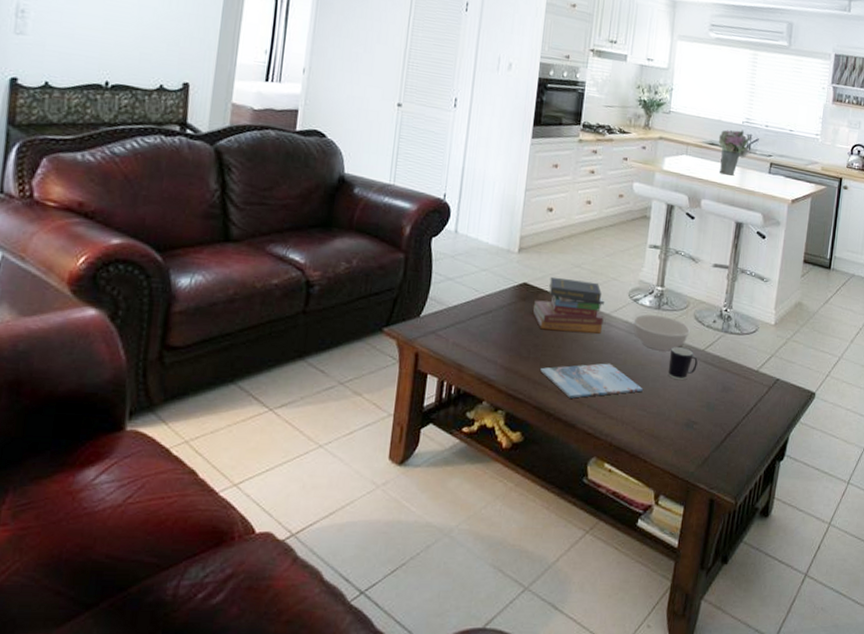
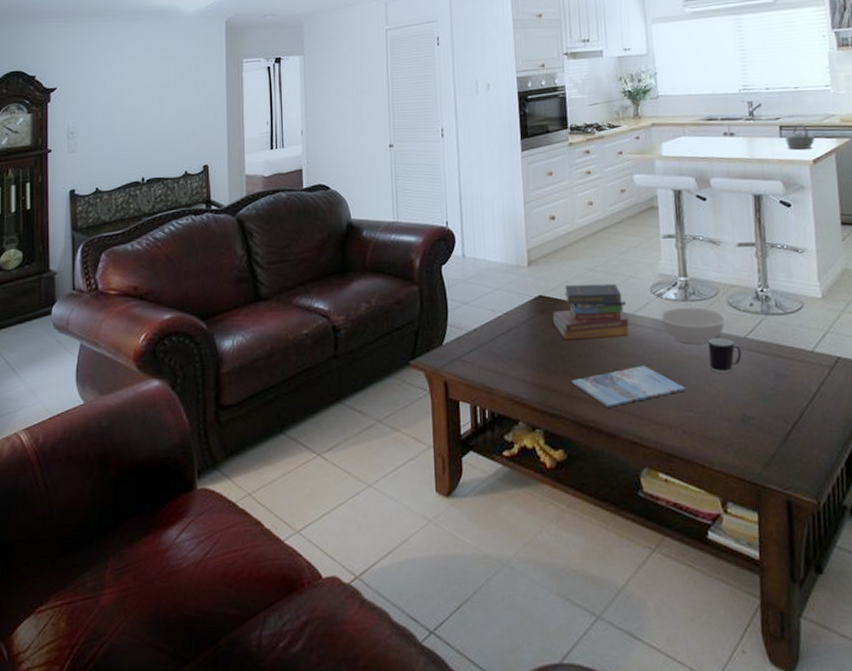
flower bouquet: present [718,130,751,176] -> none [716,98,754,148]
teapot: none [772,164,798,189] -> present [785,123,815,150]

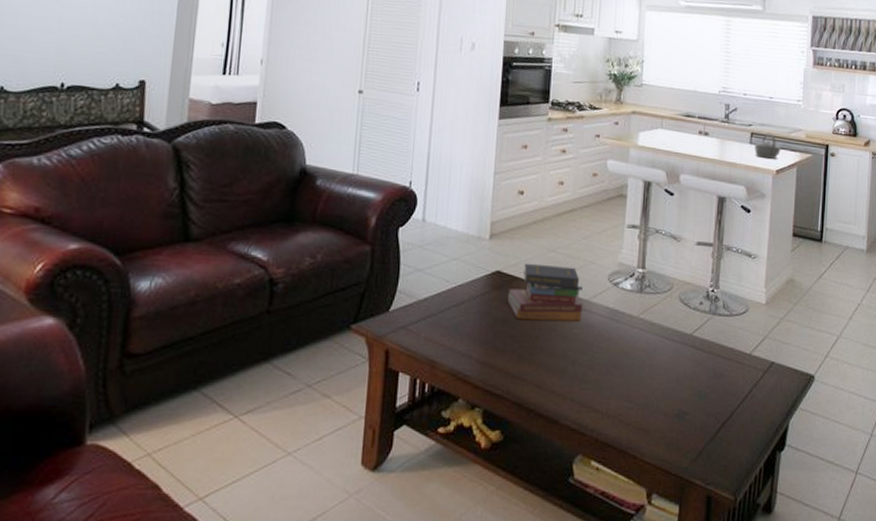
magazine: present [570,365,685,408] -> none [517,352,628,392]
bowl: present [660,307,727,345] -> none [613,299,677,337]
mug: present [707,337,742,374] -> none [654,331,685,368]

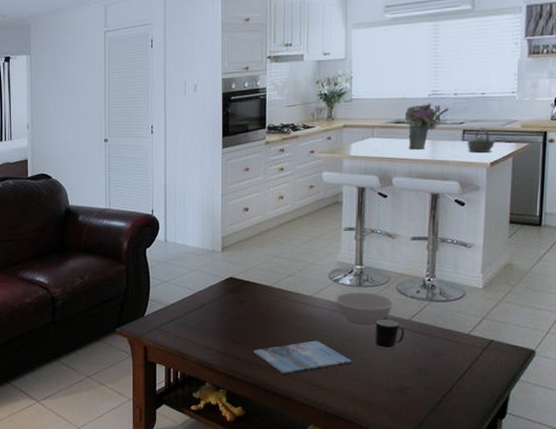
books: present [507,263,583,323] -> none [240,268,307,317]
magazine: none [517,352,628,392] -> present [252,340,352,374]
bowl: none [613,299,677,337] -> present [335,292,395,325]
mug: none [654,331,685,368] -> present [375,318,404,350]
flower bouquet: none [694,99,729,148] -> present [404,103,440,150]

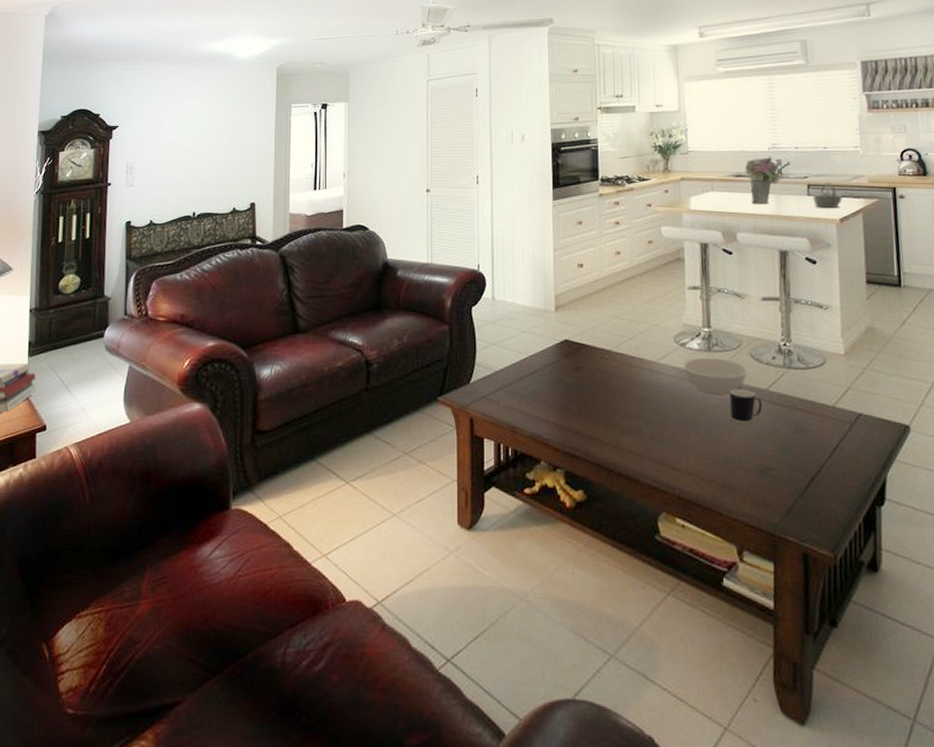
magazine: present [252,340,352,374] -> none [593,412,705,452]

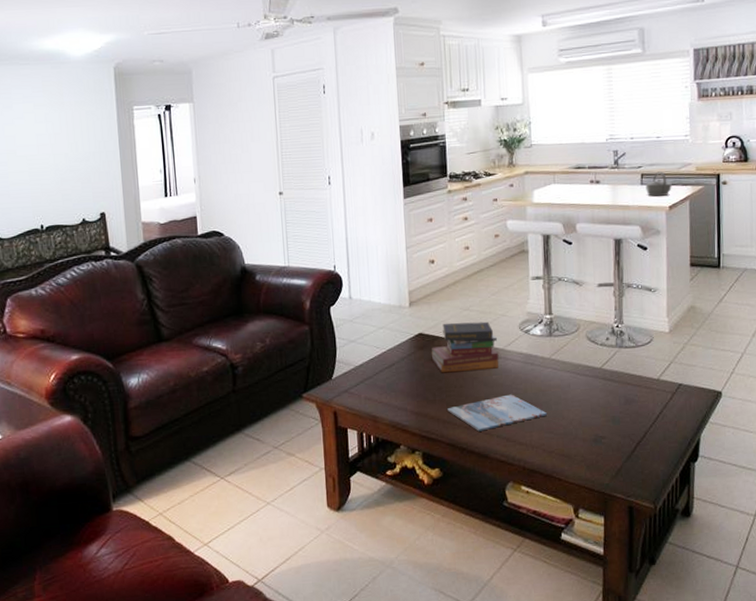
books: none [577,330,652,384] -> present [431,321,499,373]
magazine: none [593,412,705,452] -> present [446,394,547,432]
bowl: present [682,358,749,395] -> none [526,342,585,375]
mug: present [729,388,762,424] -> none [567,368,597,400]
flower bouquet: present [744,156,782,204] -> none [584,147,618,195]

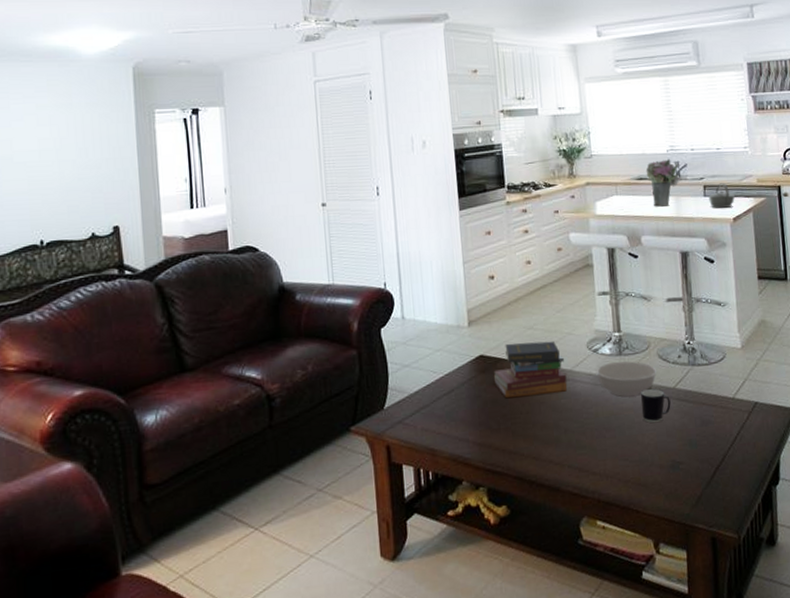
magazine: present [446,394,547,432] -> none [512,419,620,462]
bowl: none [526,342,585,375] -> present [596,361,658,397]
mug: none [567,368,597,400] -> present [640,388,671,423]
flower bouquet: none [584,147,618,195] -> present [645,158,681,207]

